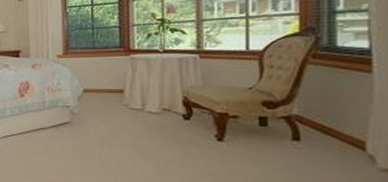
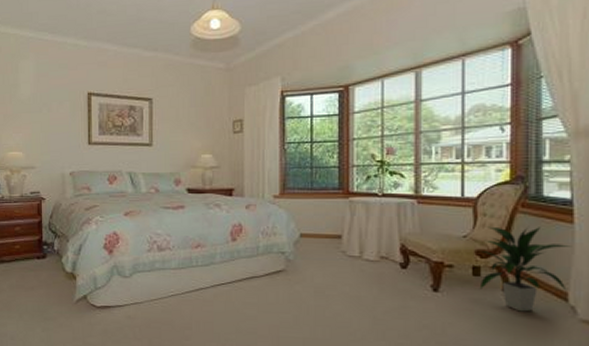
indoor plant: none [266,77,371,161] -> present [479,226,573,312]

